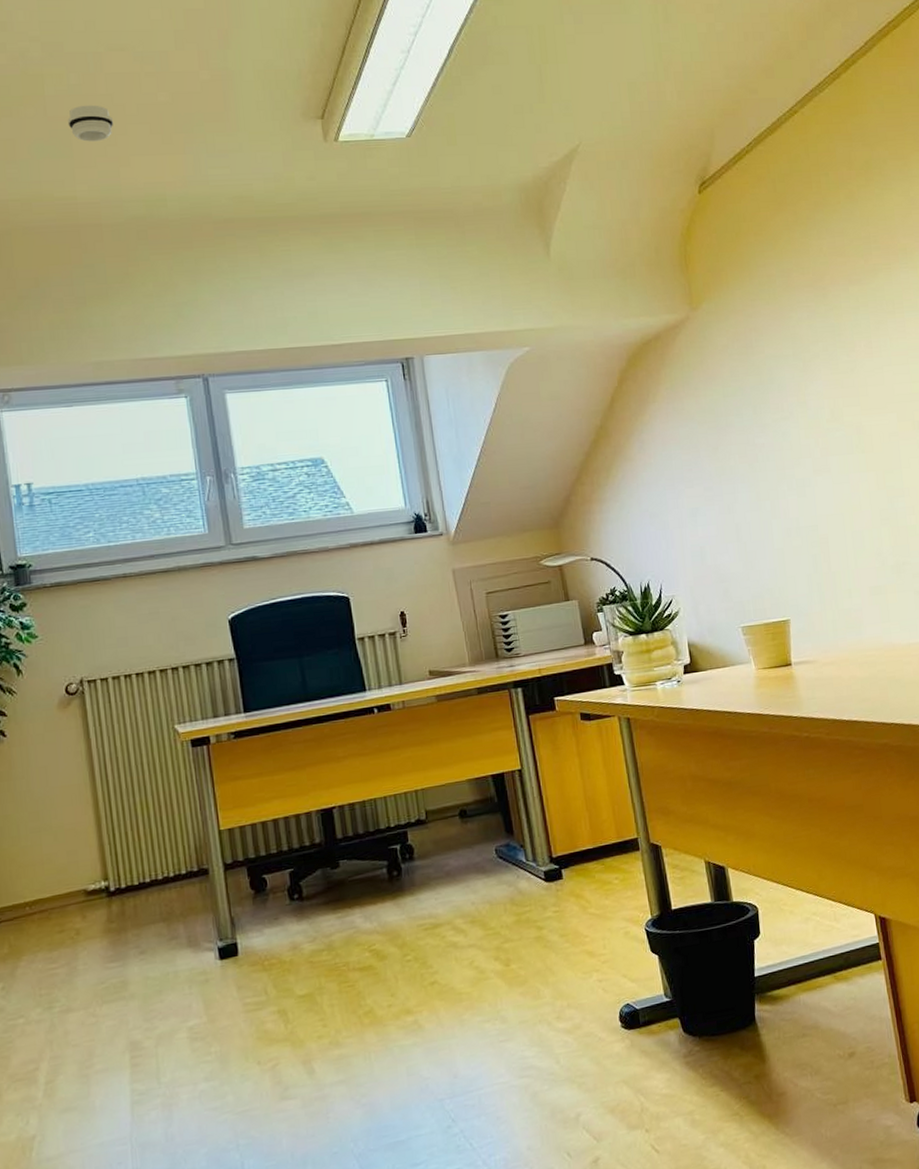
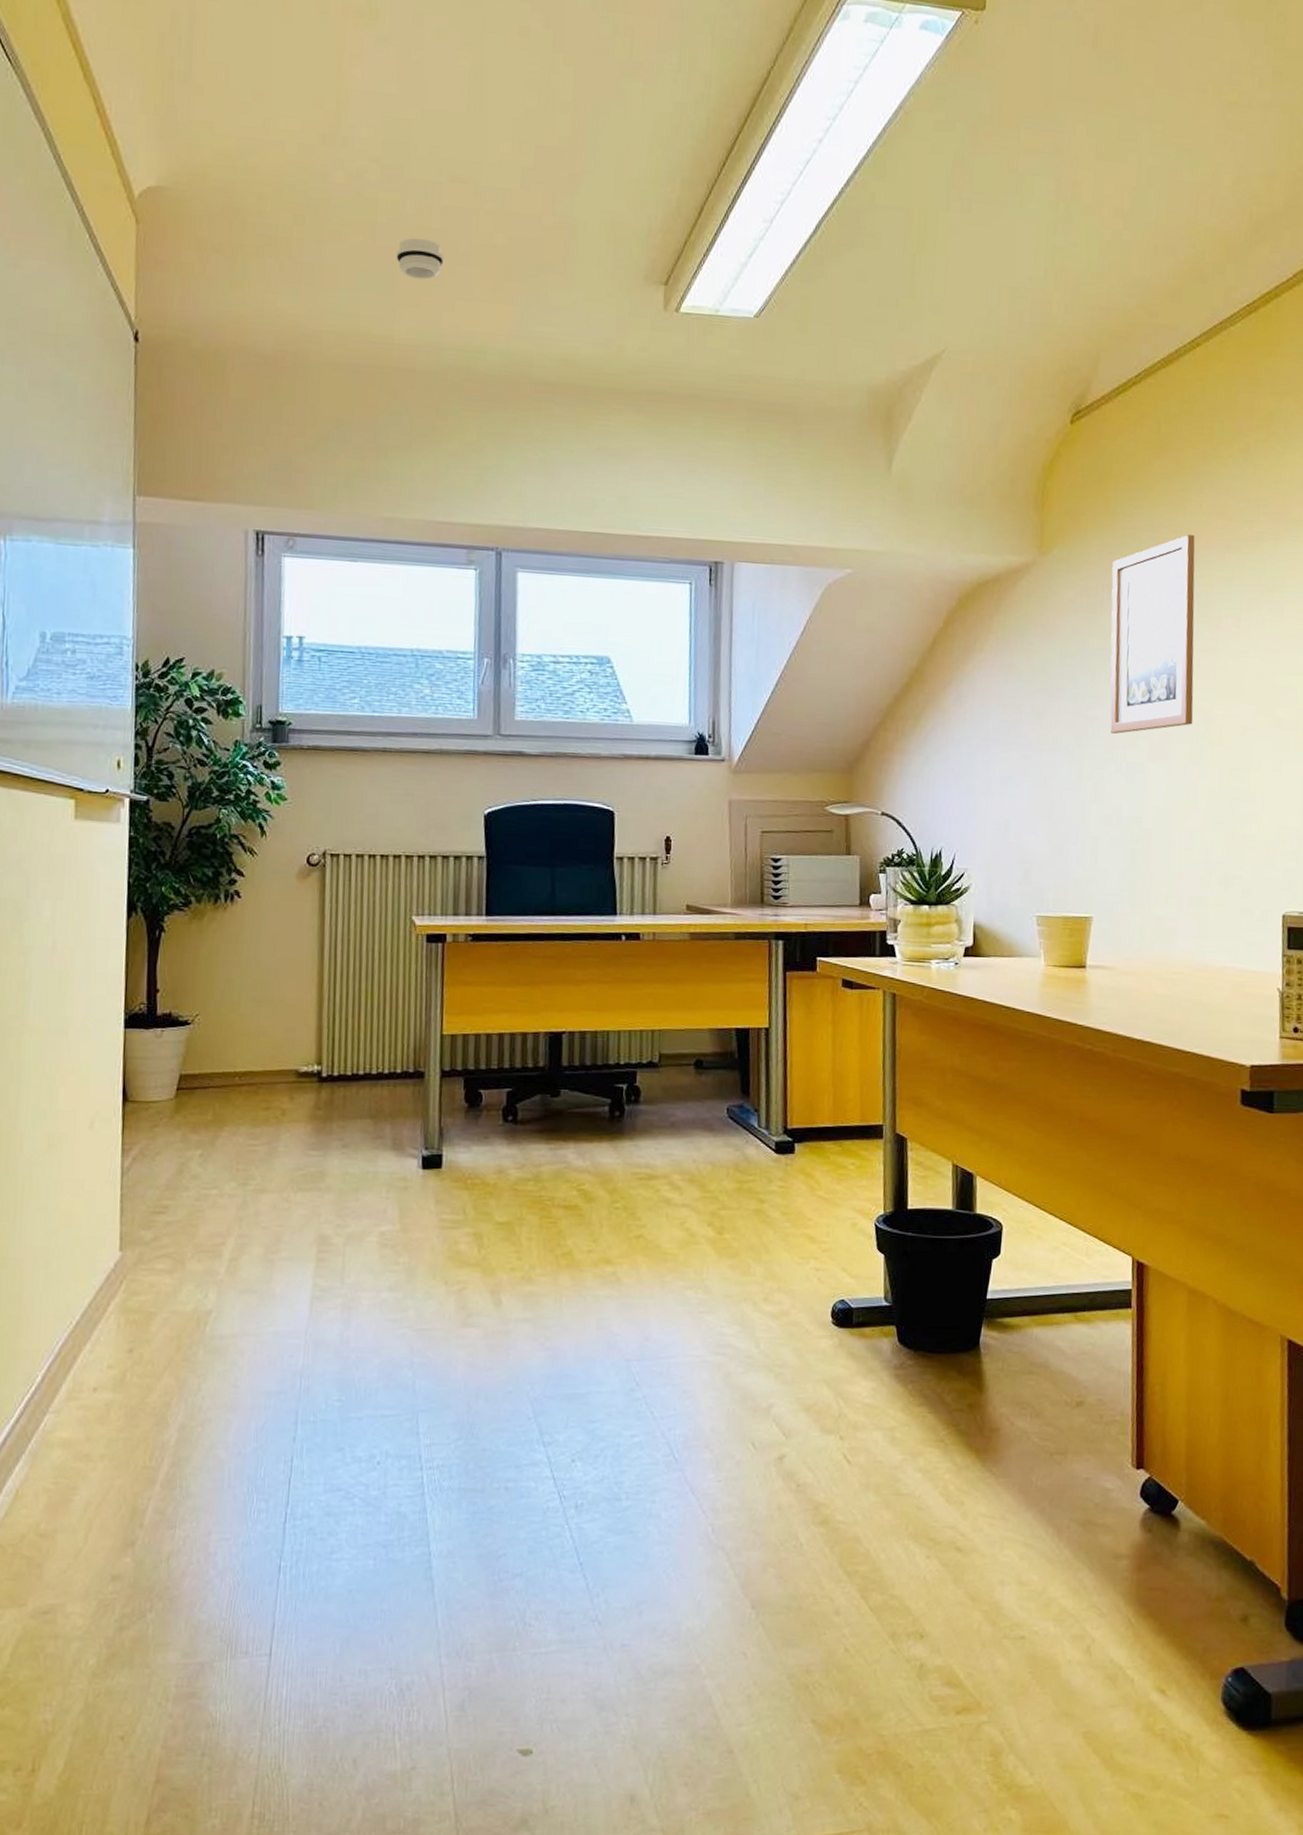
wall art: none [755,274,847,456] -> present [1110,534,1195,734]

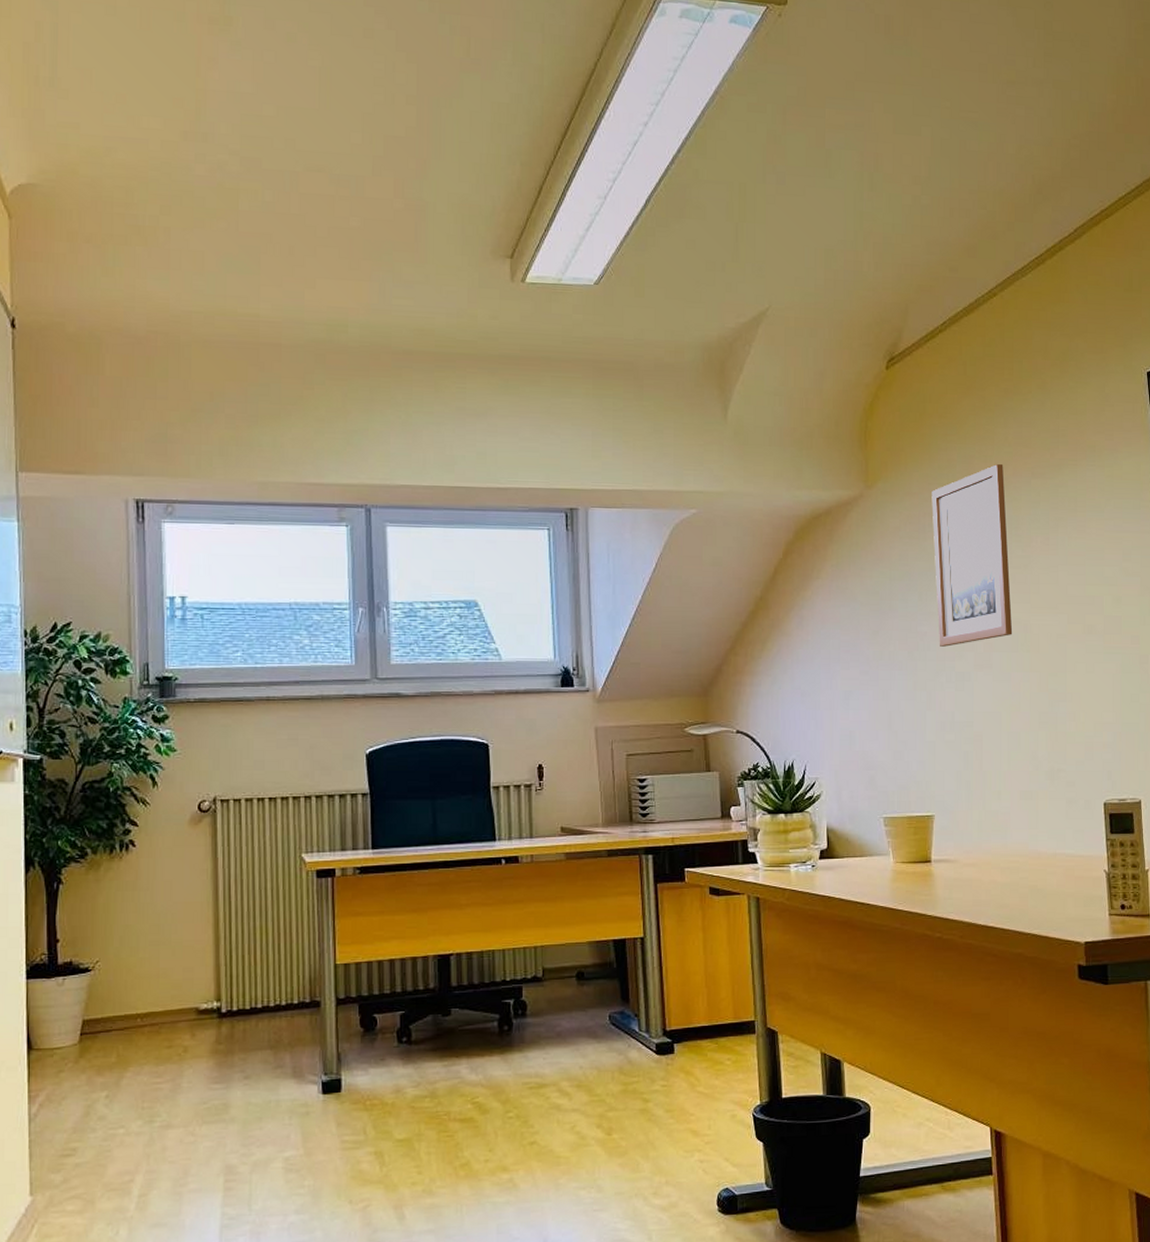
smoke detector: present [396,237,445,280] -> none [258,223,304,261]

